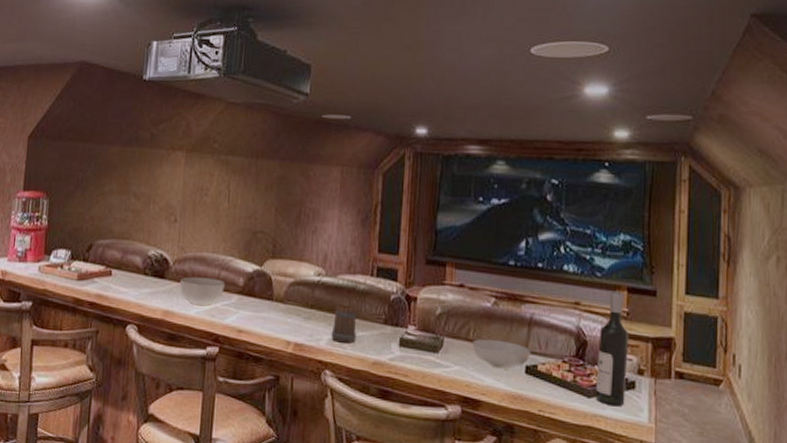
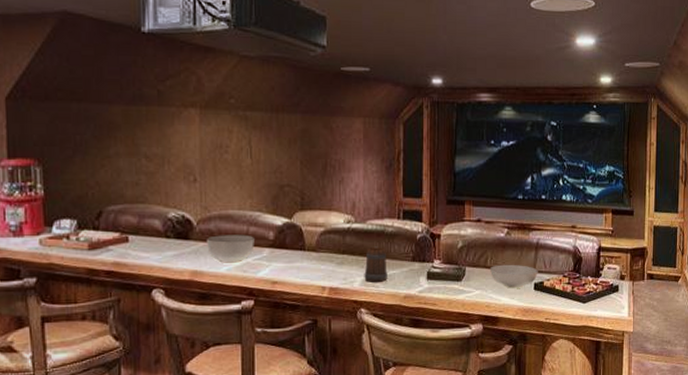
bottle: present [595,291,629,407] -> none [589,214,613,308]

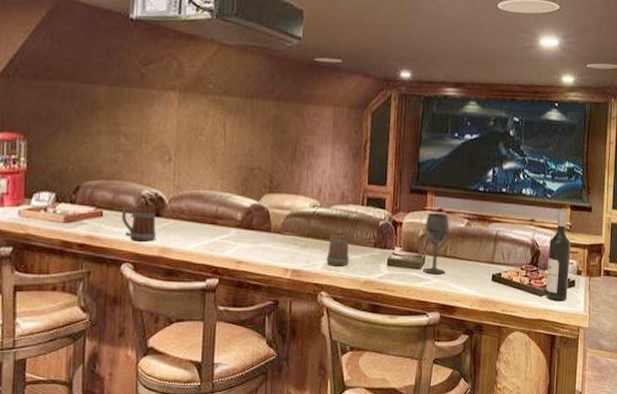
beer mug: none [148,229,186,266] -> present [121,205,156,242]
bowl: present [206,234,256,263] -> none [176,213,224,241]
wine glass: none [463,223,489,286] -> present [423,212,450,275]
bowl: present [489,264,538,289] -> none [448,254,496,279]
bottle: none [589,214,613,308] -> present [545,209,571,302]

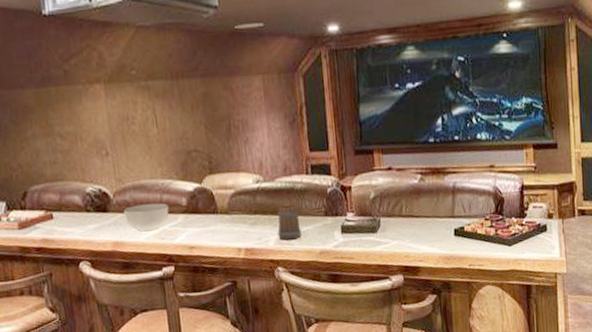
beer mug: present [121,205,156,242] -> none [70,202,107,239]
bowl: none [176,213,224,241] -> present [123,202,170,233]
wine glass: present [423,212,450,275] -> none [375,171,404,237]
bottle: present [545,209,571,302] -> none [513,149,540,249]

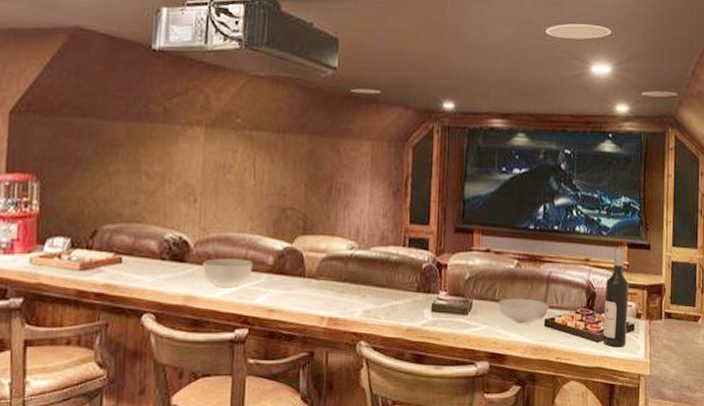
beer mug: present [277,204,302,241] -> none [365,275,390,313]
bowl: none [405,211,458,236] -> present [497,298,549,324]
bottle: none [513,149,540,249] -> present [602,247,629,348]

